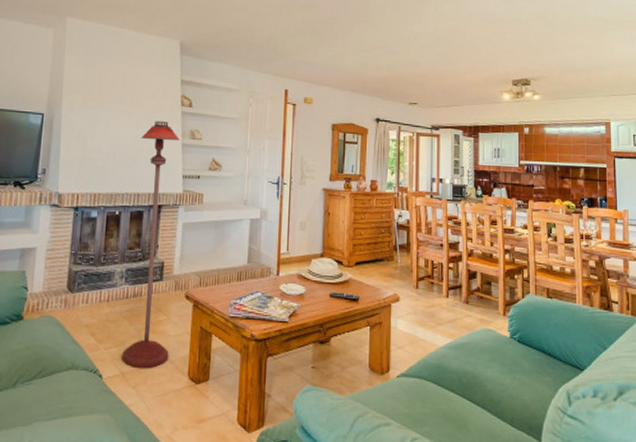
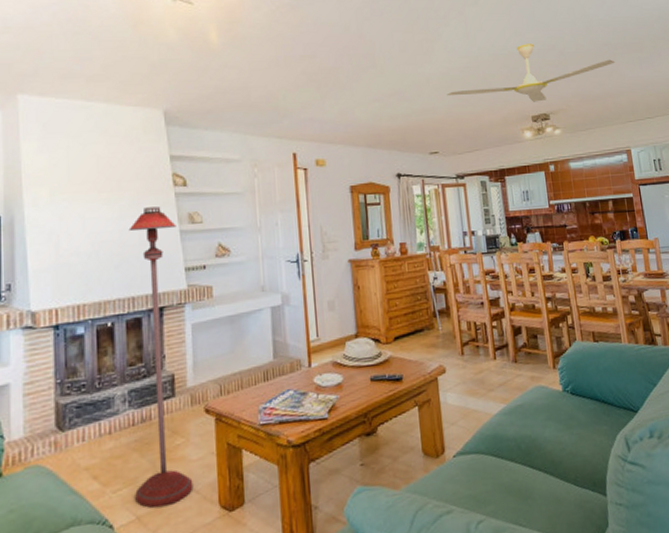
ceiling fan: none [432,12,606,68] -> present [446,44,616,102]

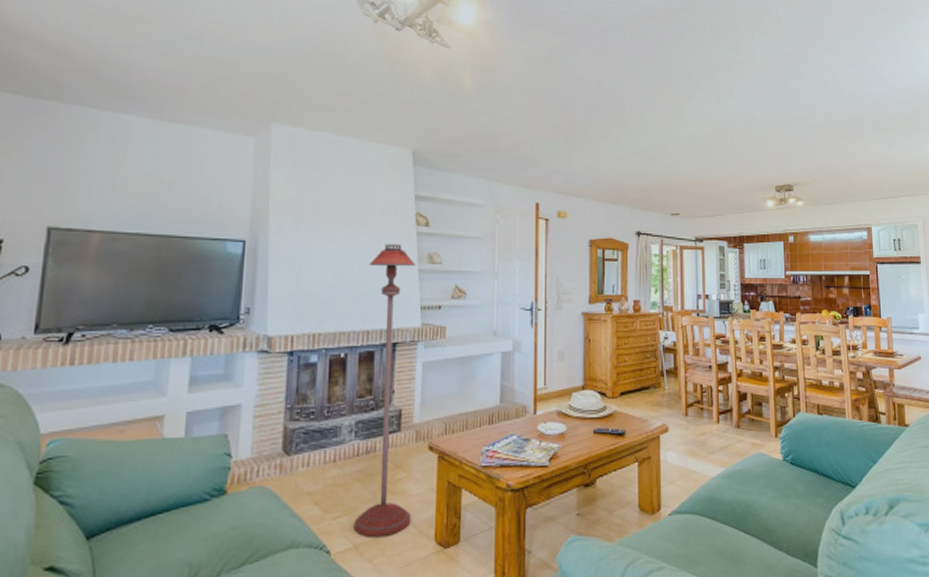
ceiling fan: present [446,44,616,102] -> none [693,113,864,172]

